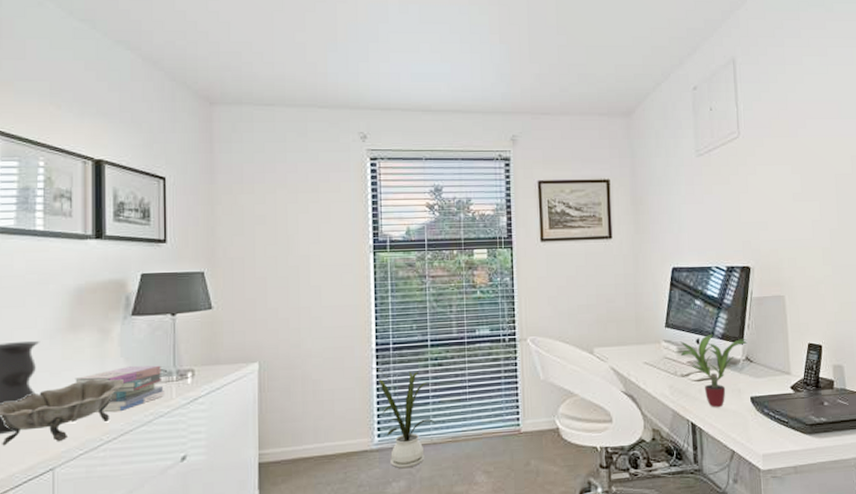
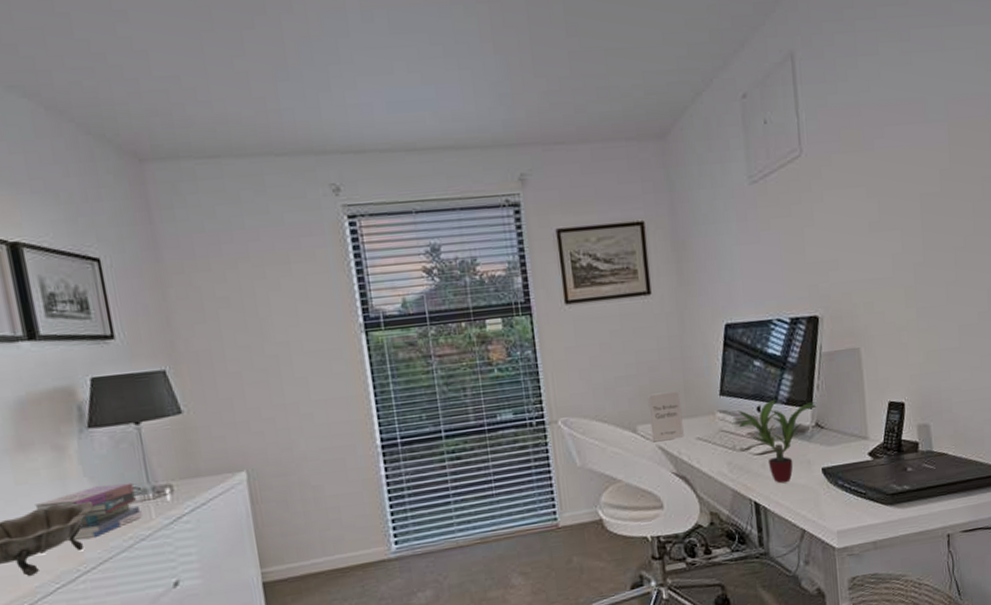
house plant: present [371,367,436,469] -> none [378,466,460,577]
book: none [604,321,633,364] -> present [647,391,684,442]

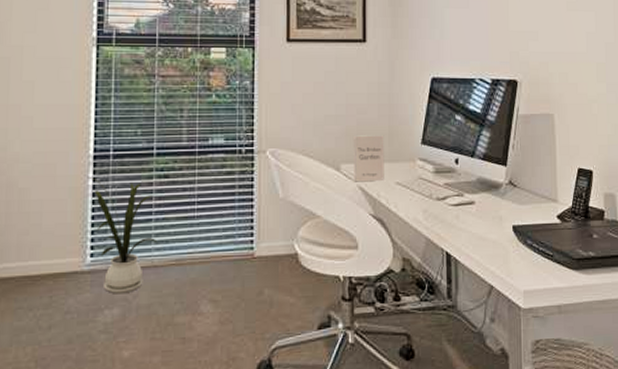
house plant: none [378,466,460,577] -> present [87,176,158,294]
potted plant: present [737,398,817,484] -> none [437,153,511,237]

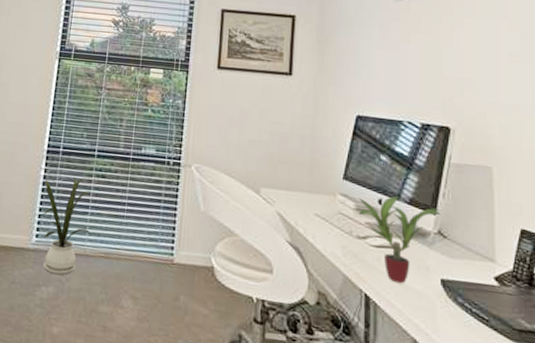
book: present [354,135,384,182] -> none [272,162,305,211]
potted plant: none [437,153,511,237] -> present [358,195,441,284]

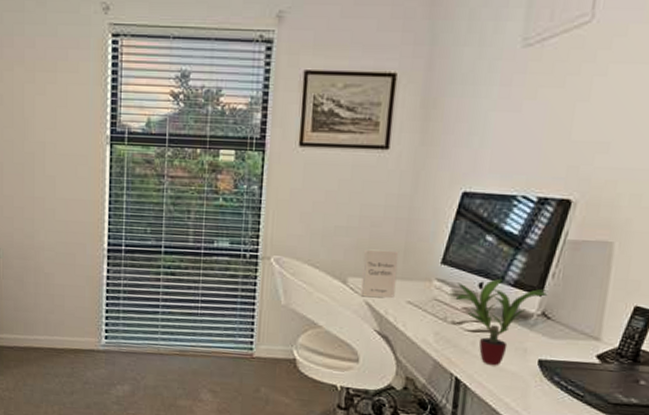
house plant: present [40,167,92,276] -> none [102,267,164,374]
book: none [272,162,305,211] -> present [360,249,399,299]

